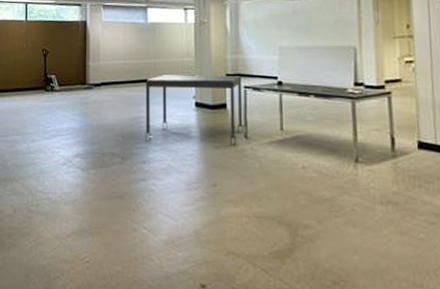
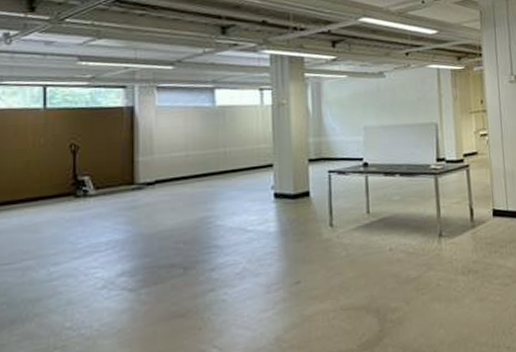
dining table: present [144,75,244,145] -> none [213,160,329,244]

